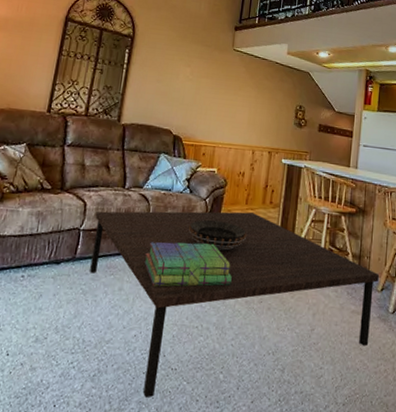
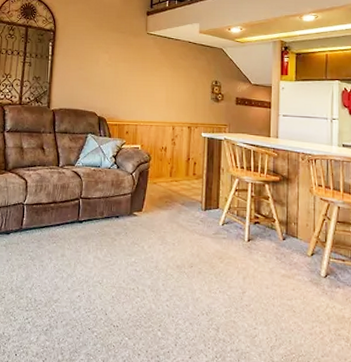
coffee table: present [90,211,379,399] -> none [35,184,308,351]
stack of books: present [144,242,232,287] -> none [81,213,162,253]
decorative bowl: present [189,220,247,251] -> none [119,192,174,220]

